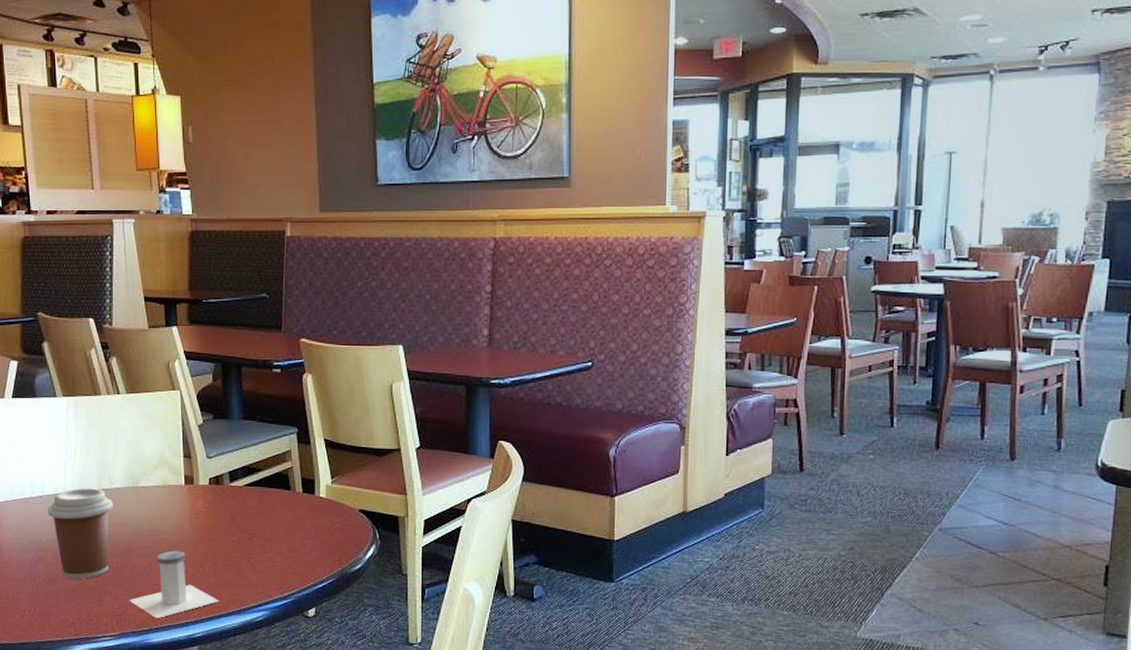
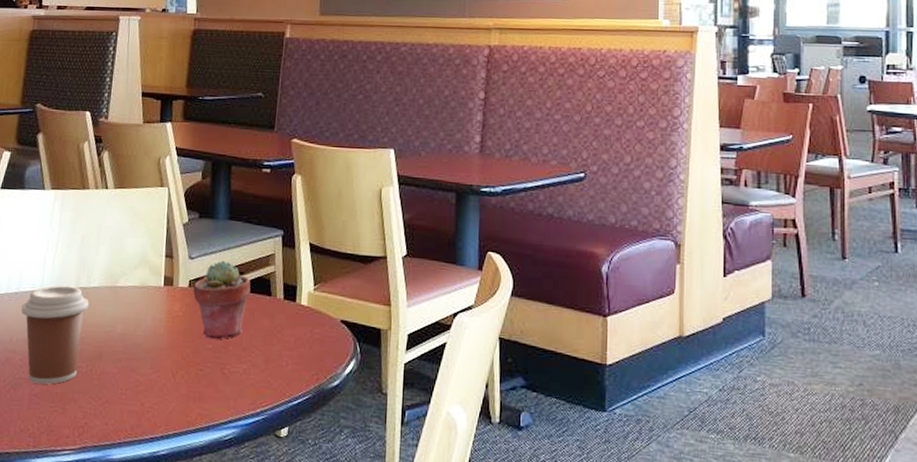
salt shaker: present [129,550,219,618] -> none [94,357,188,432]
potted succulent: none [213,458,269,532] -> present [193,260,251,340]

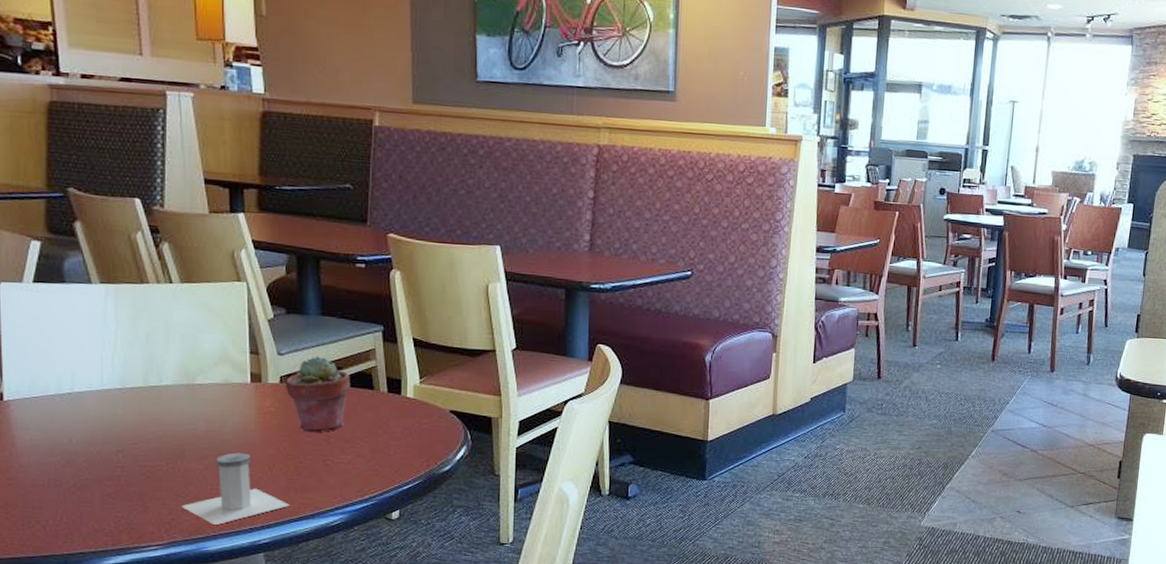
coffee cup: present [21,285,89,385] -> none [78,384,163,484]
salt shaker: none [94,357,188,432] -> present [181,452,290,525]

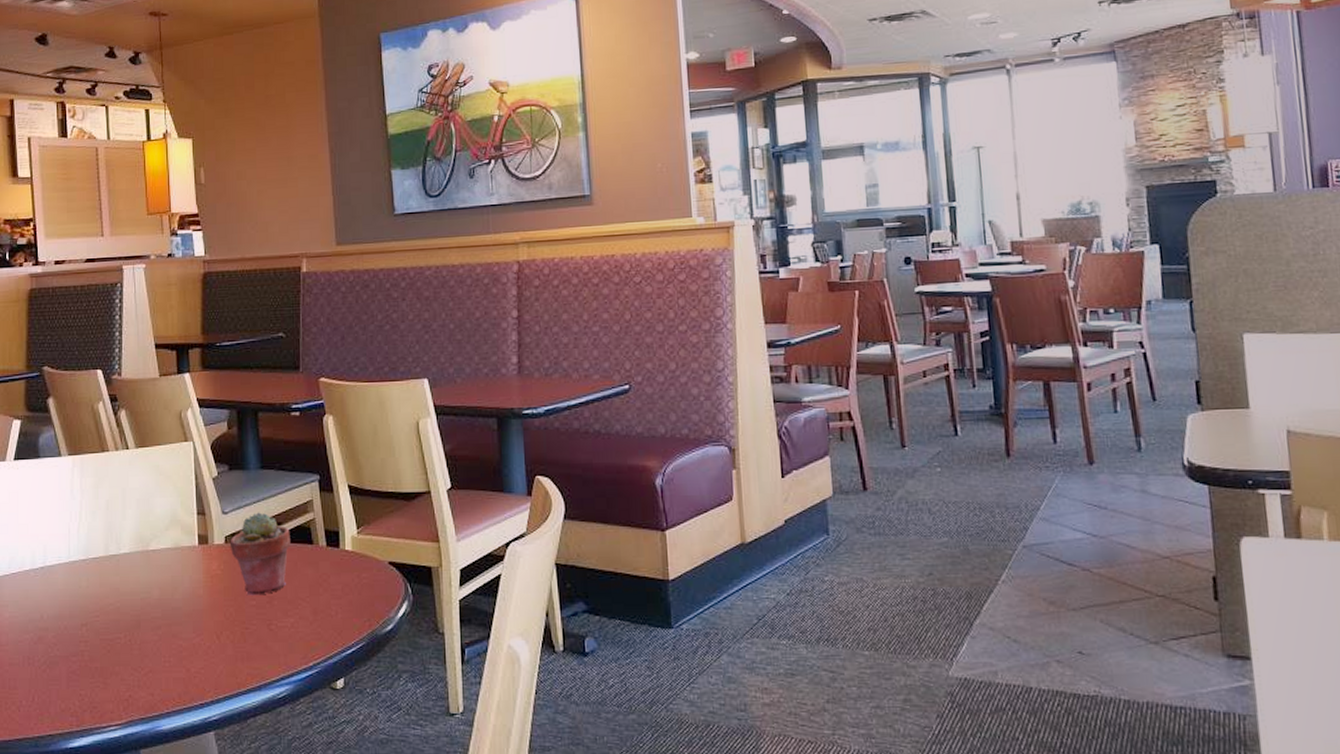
salt shaker: present [181,452,290,525] -> none [137,620,237,700]

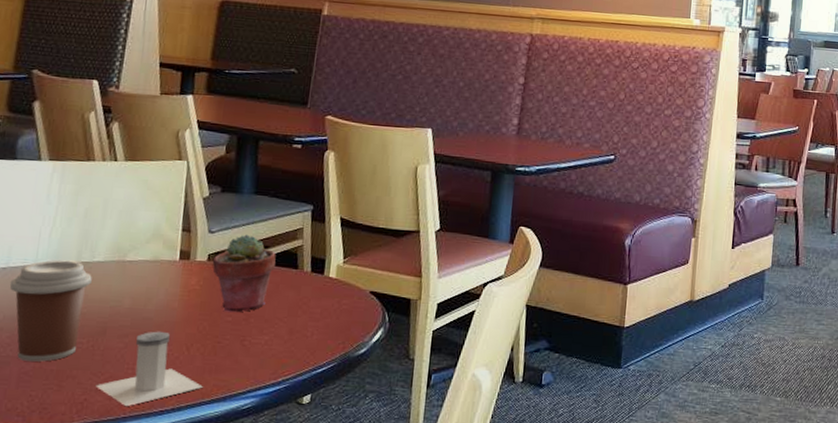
coffee cup: none [49,555,121,660] -> present [9,260,92,362]
salt shaker: none [137,620,237,700] -> present [95,331,203,406]

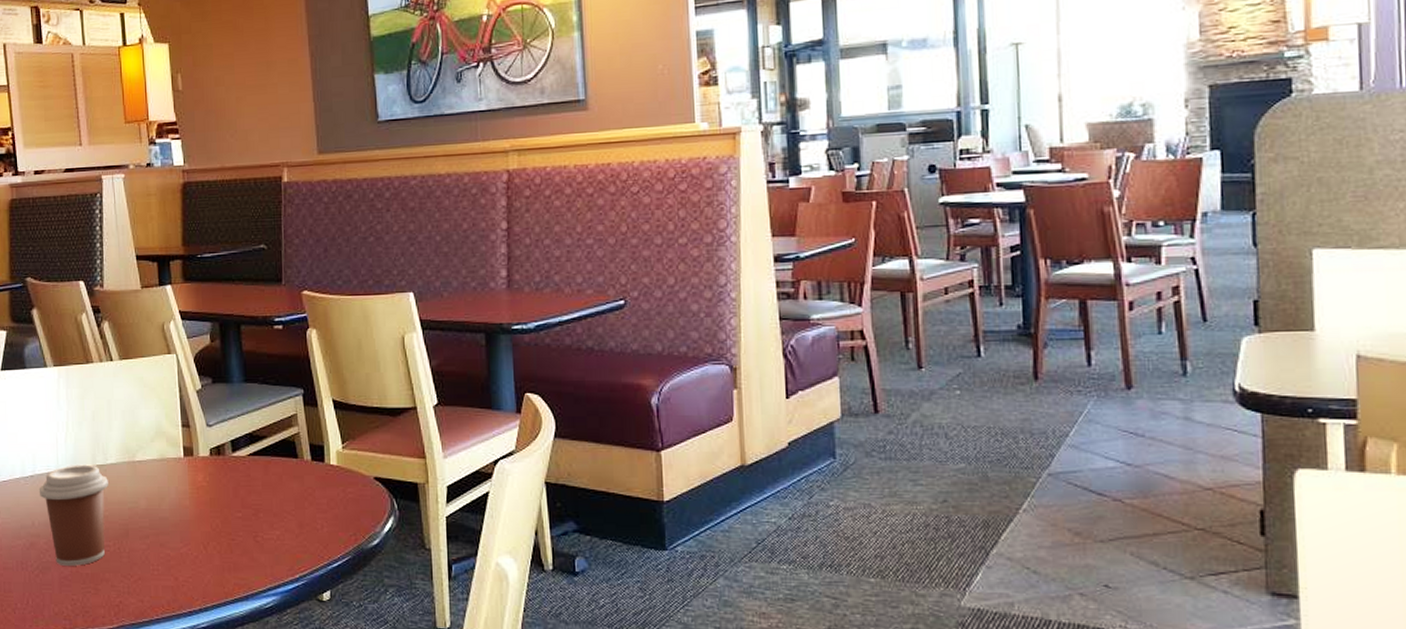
salt shaker: present [95,331,203,406] -> none [127,531,225,607]
potted succulent: present [212,234,276,313] -> none [214,425,275,508]

